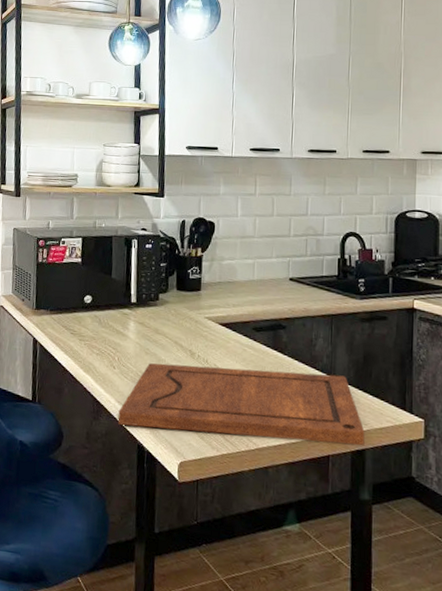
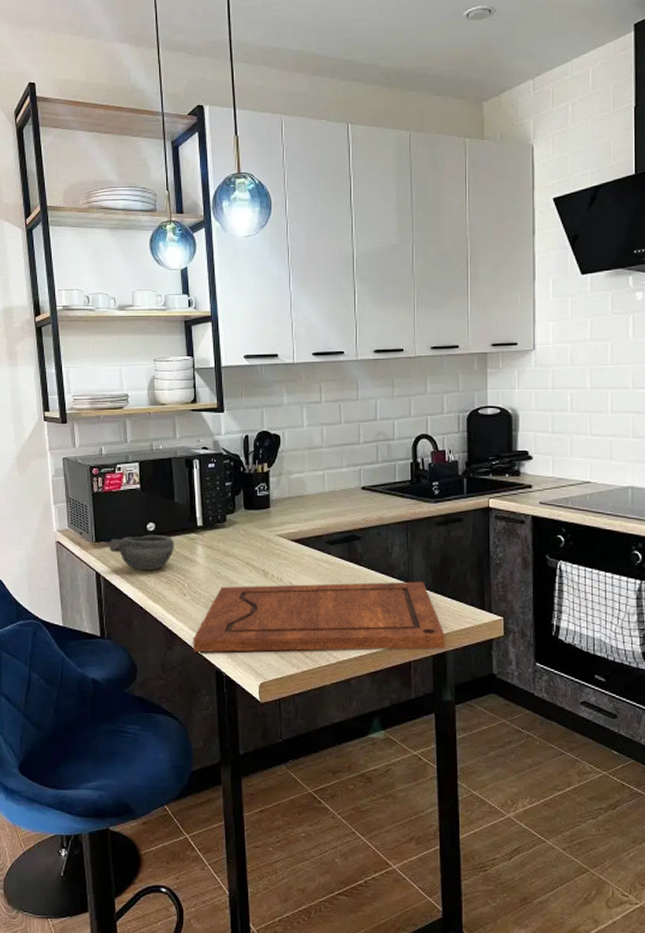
bowl: none [48,306,108,341] -> present [109,534,174,571]

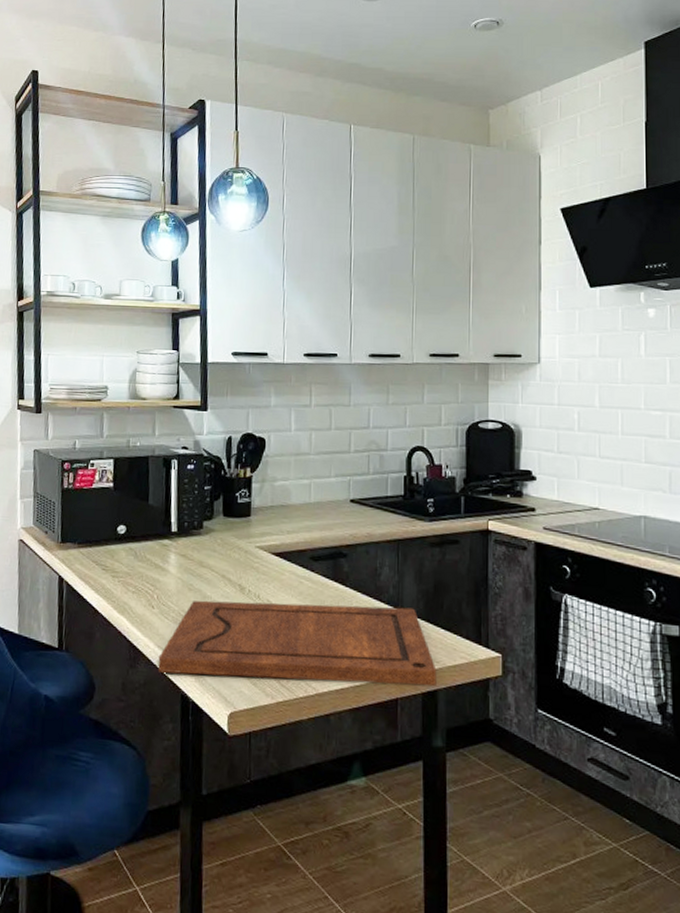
bowl: present [109,534,174,571] -> none [75,538,145,578]

